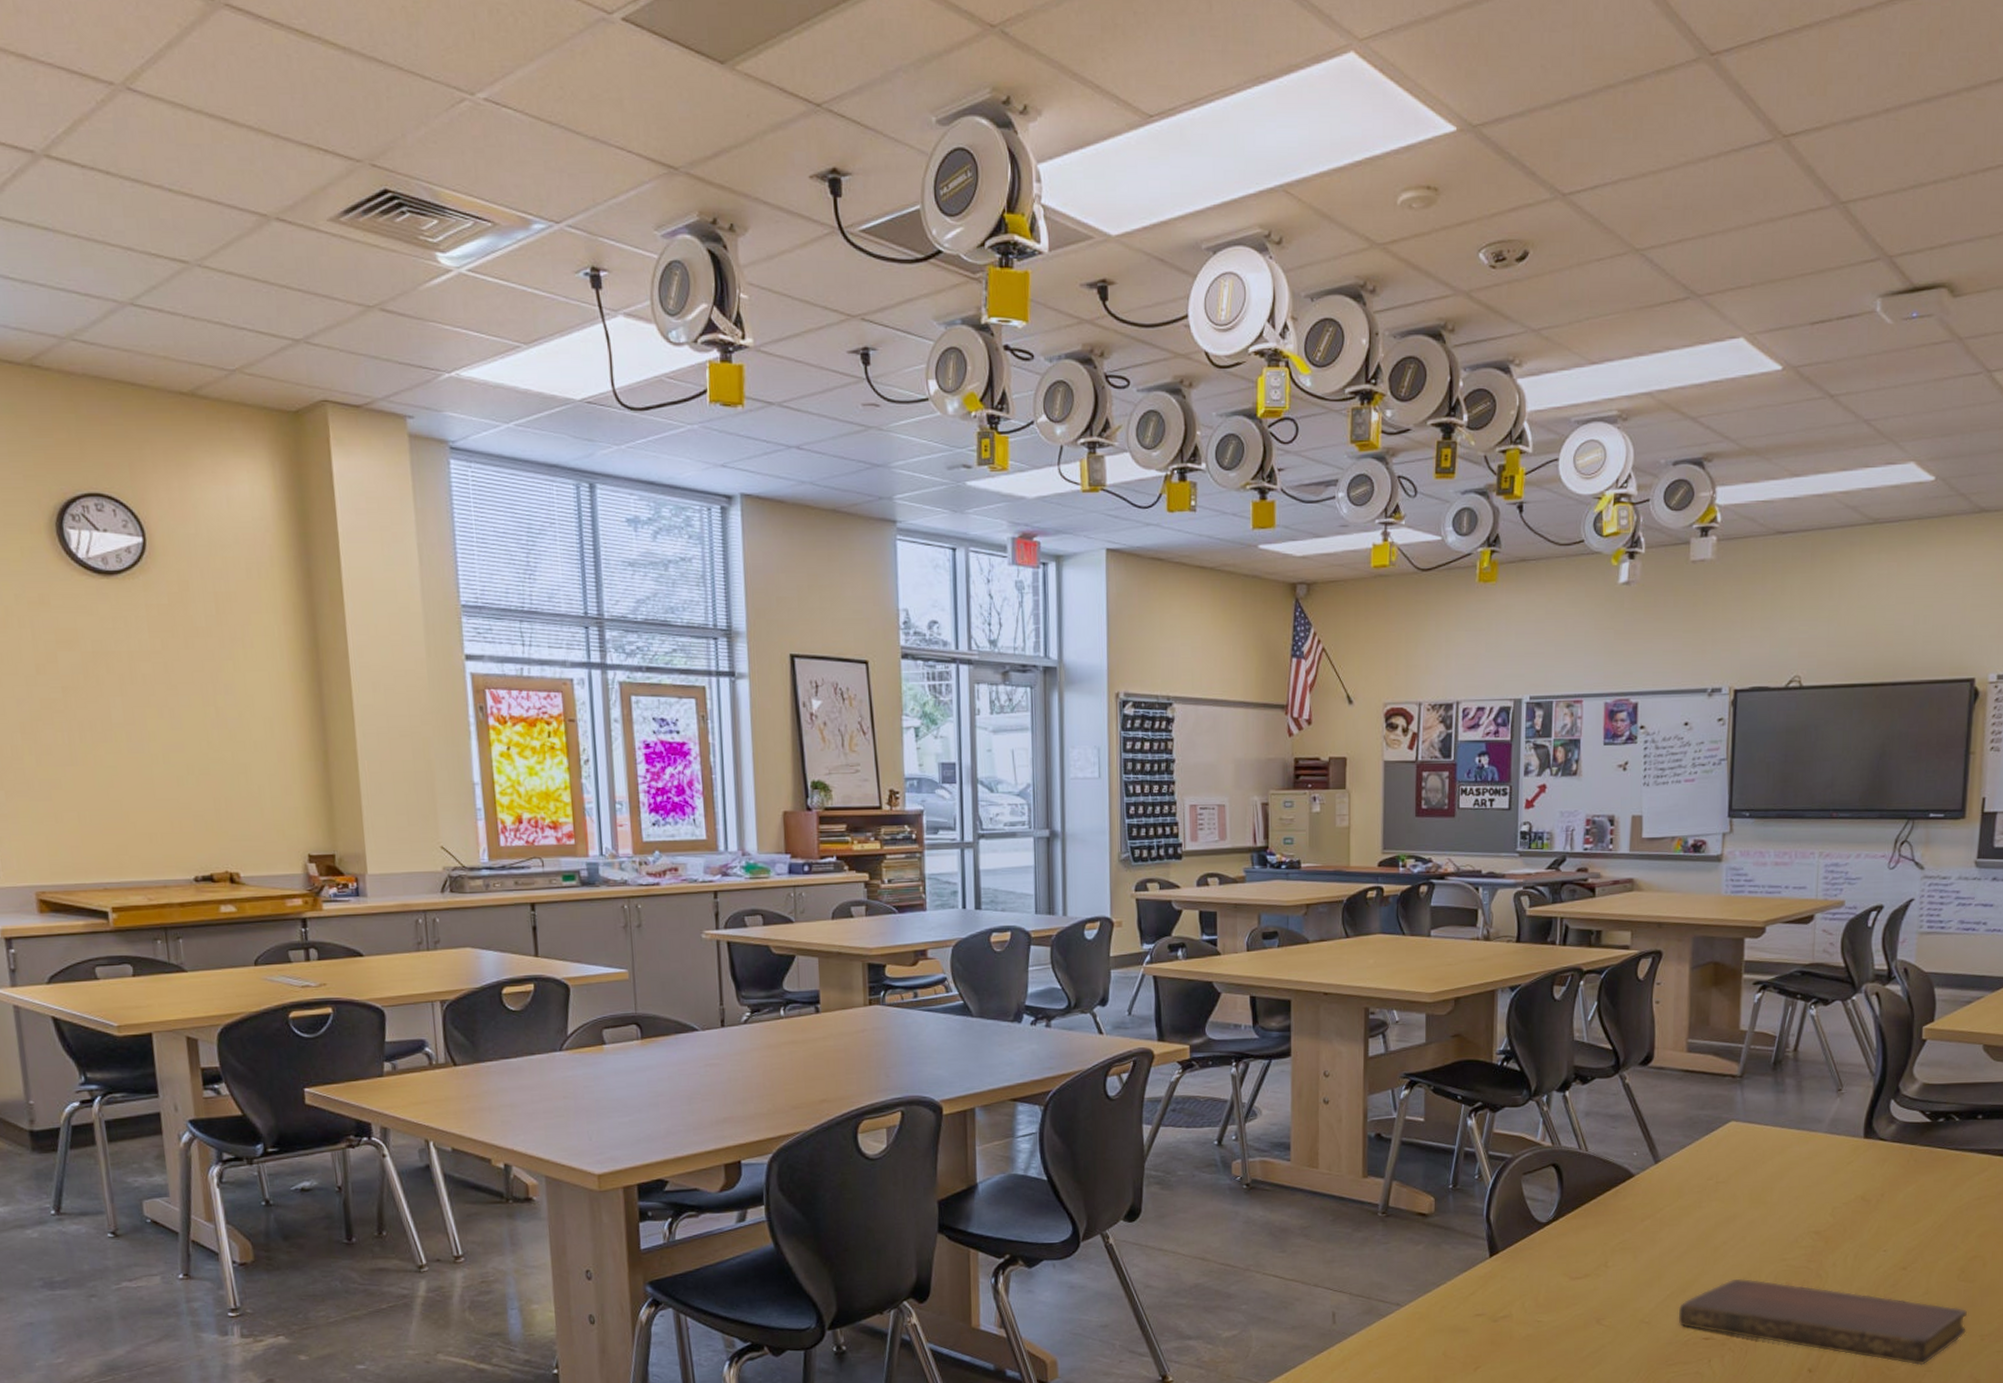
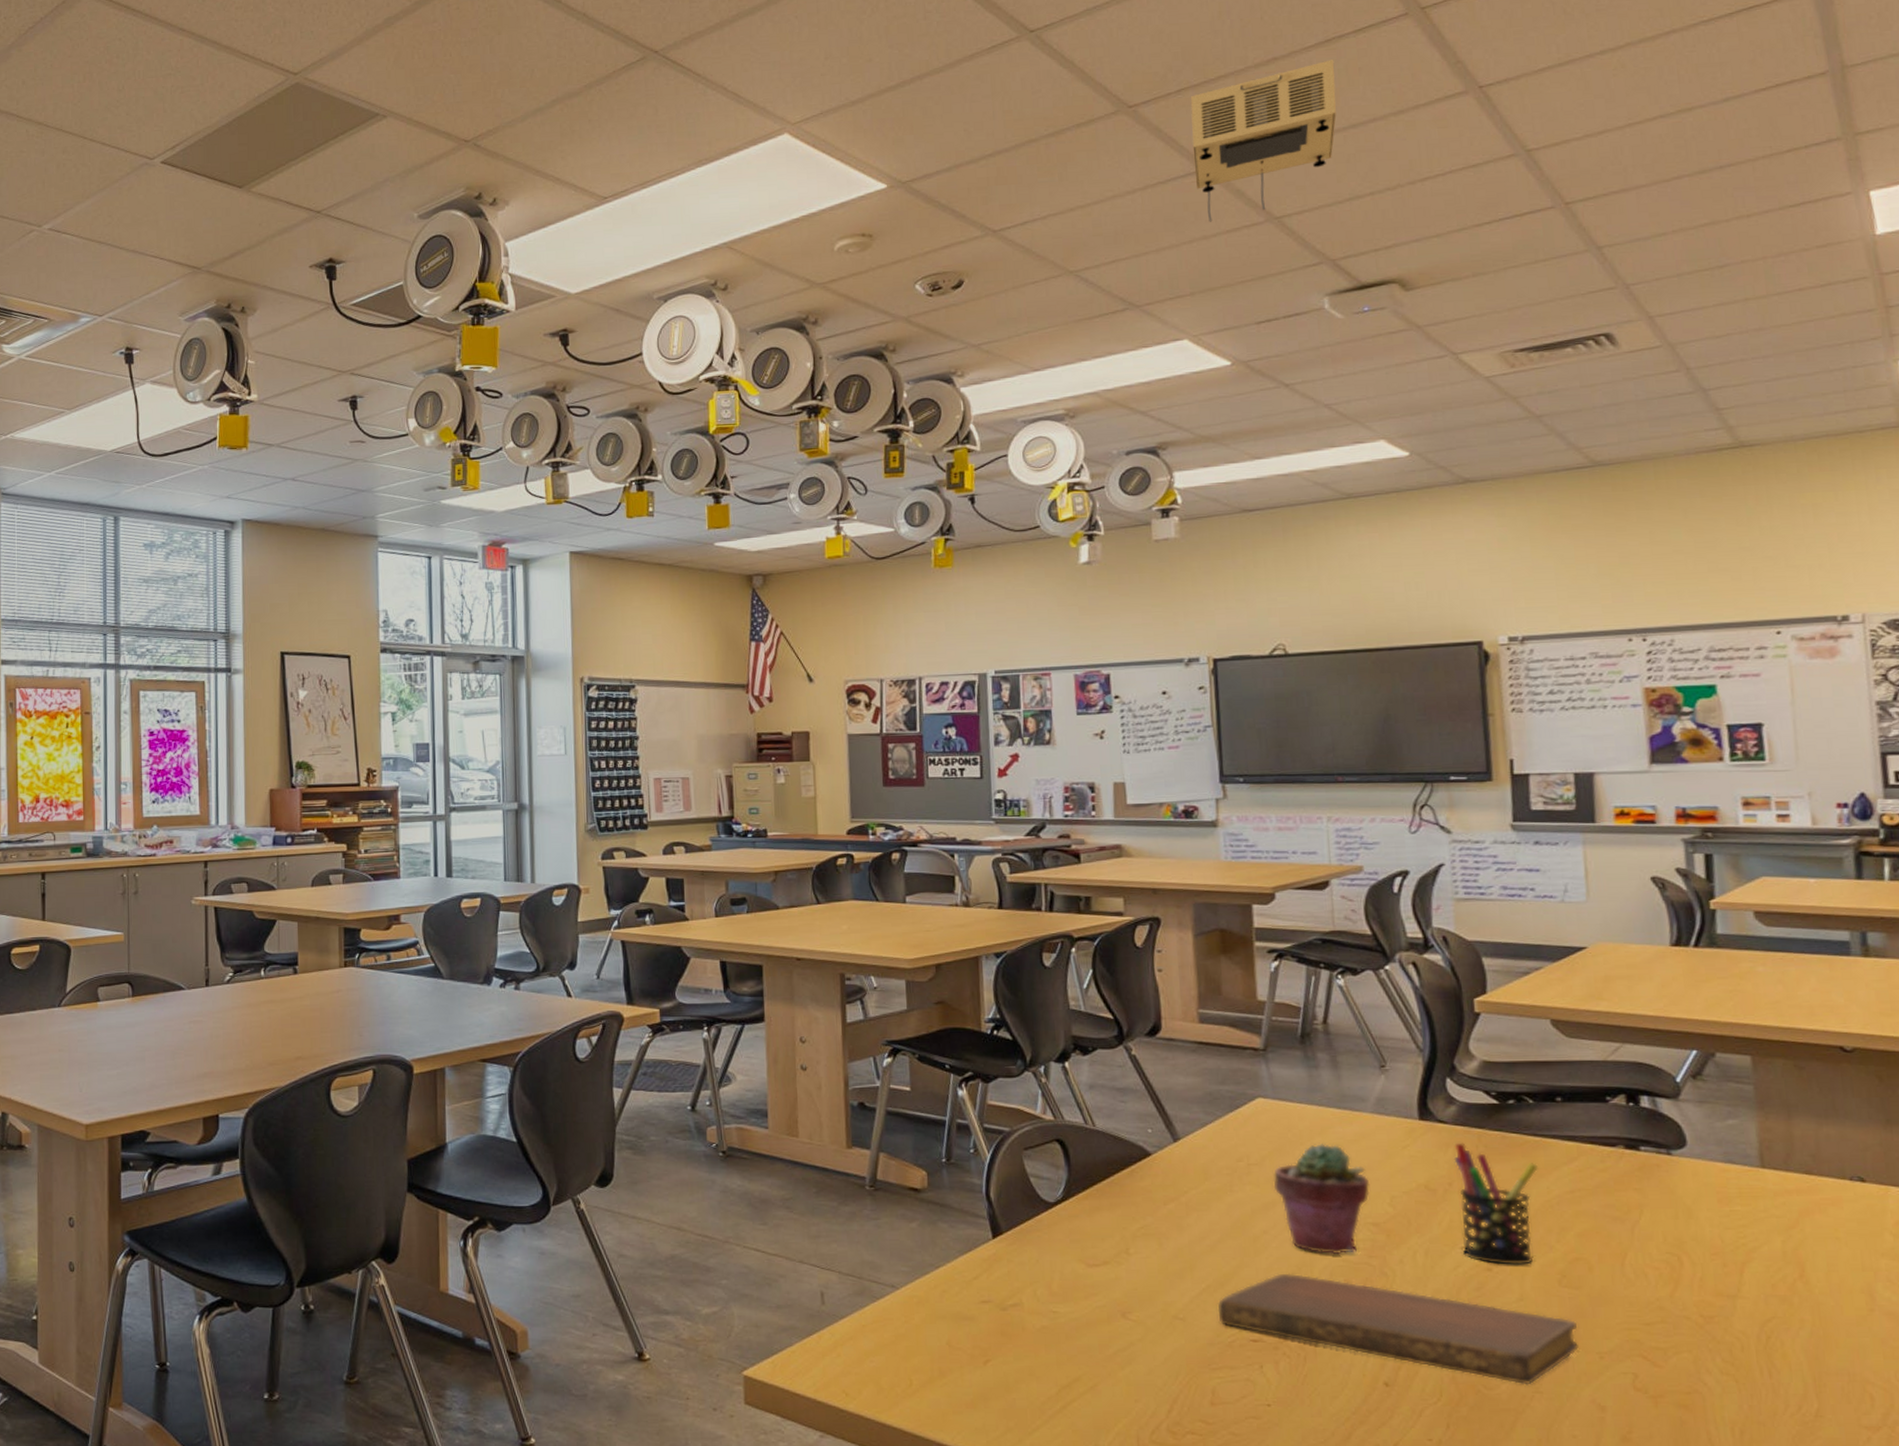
potted succulent: none [1736,1161,1817,1261] -> present [1273,1142,1370,1255]
projector: none [1768,17,1918,202] -> present [1190,59,1337,222]
pen holder: none [1885,1158,1955,1264] -> present [1454,1143,1538,1265]

